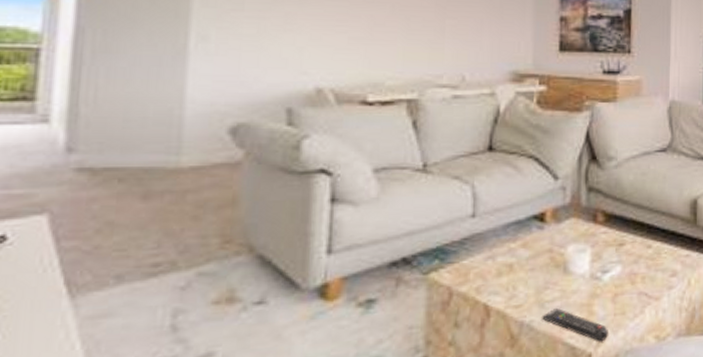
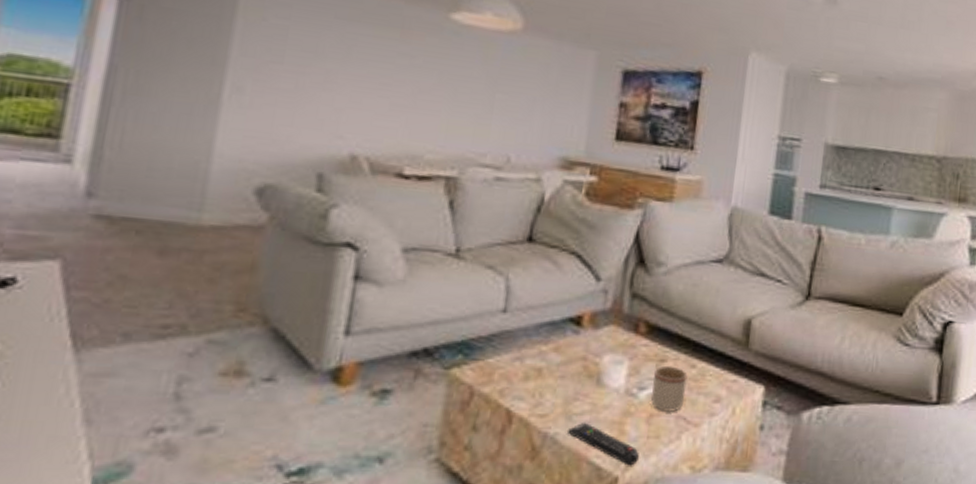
mug: none [614,248,645,290] -> present [651,365,688,412]

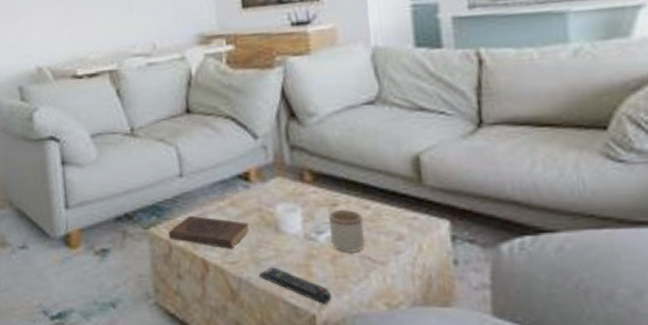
book: none [472,357,569,400] -> present [168,215,249,249]

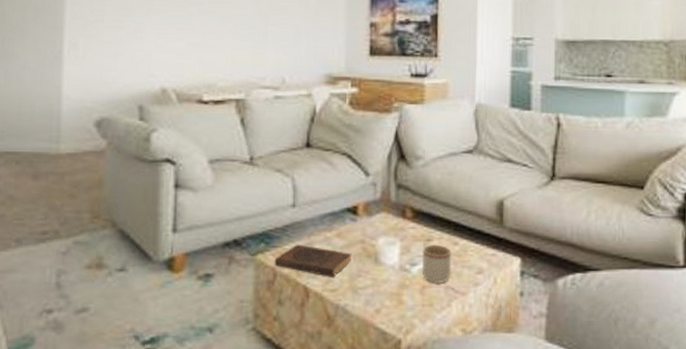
remote control: present [258,267,331,304] -> none [354,295,417,330]

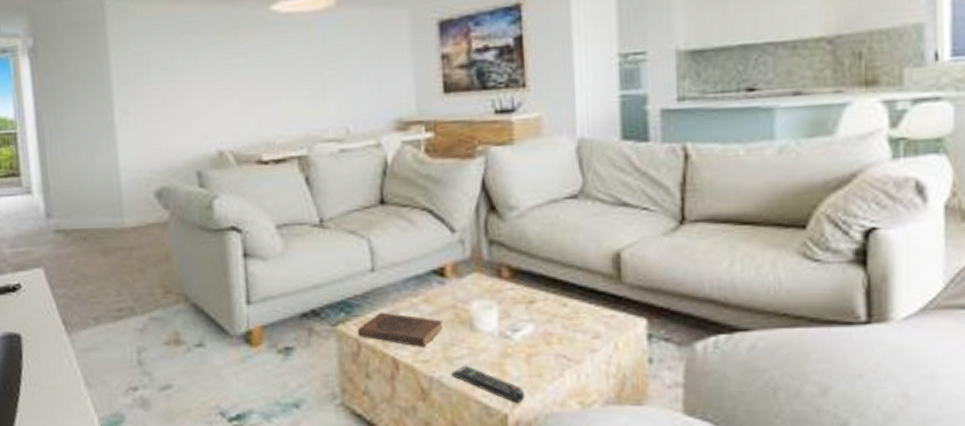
remote control: none [354,295,417,330] -> present [450,366,524,404]
mug: present [422,244,452,283] -> none [524,306,562,351]

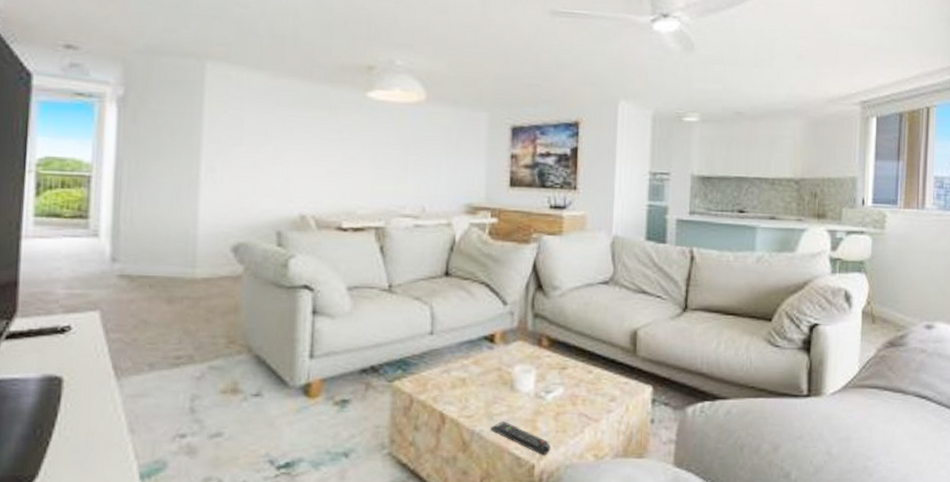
book: present [357,312,443,347] -> none [411,371,488,404]

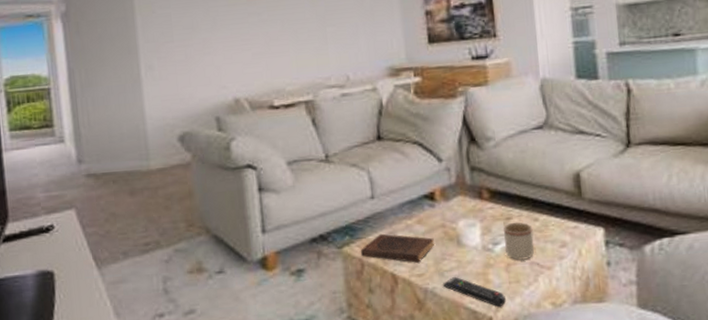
book: none [411,371,488,404] -> present [360,233,434,263]
mug: none [557,372,586,410] -> present [503,222,535,260]

